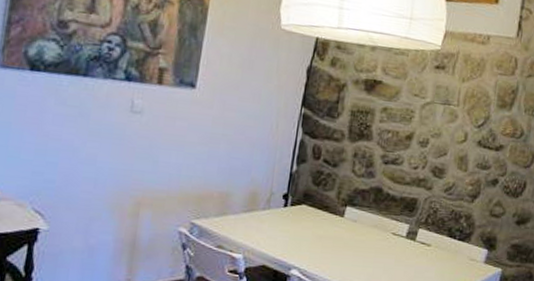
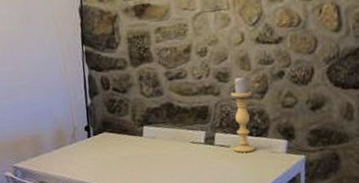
candle holder: none [433,175,463,255] -> present [231,76,255,153]

